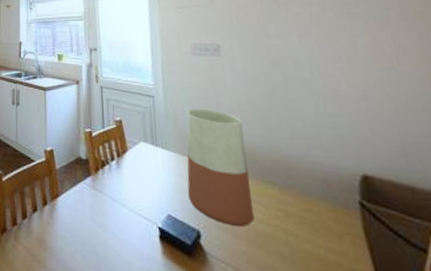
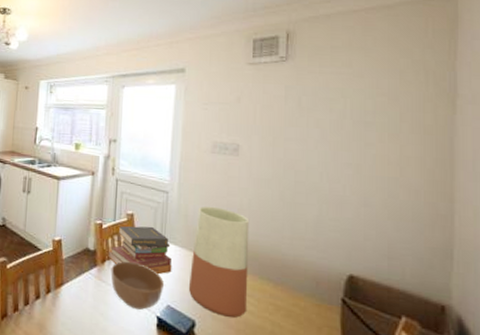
books: none [101,132,168,182] -> present [109,226,172,275]
bowl: none [105,169,162,220] -> present [110,261,164,310]

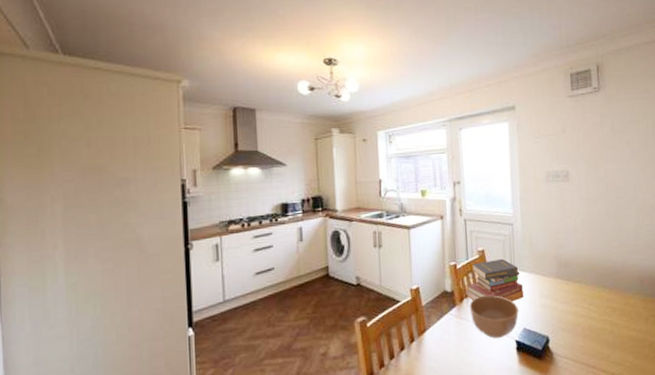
vase: present [188,206,250,318] -> none [539,230,589,327]

